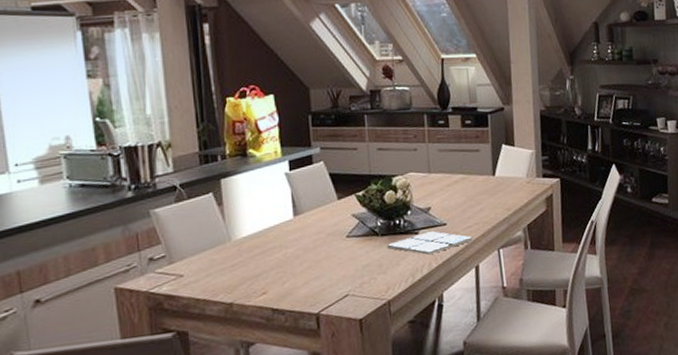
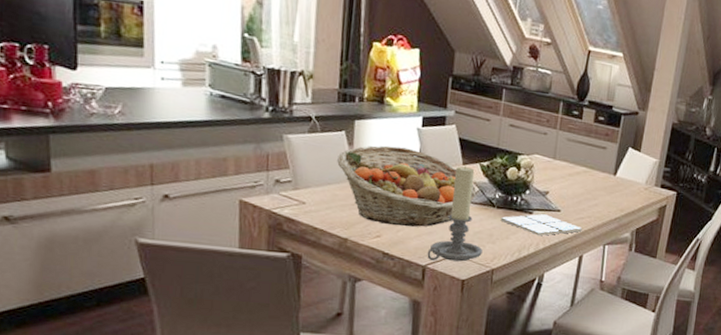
fruit basket: none [209,195,358,279] -> present [337,145,477,227]
candle holder: none [318,200,375,306] -> present [427,166,483,262]

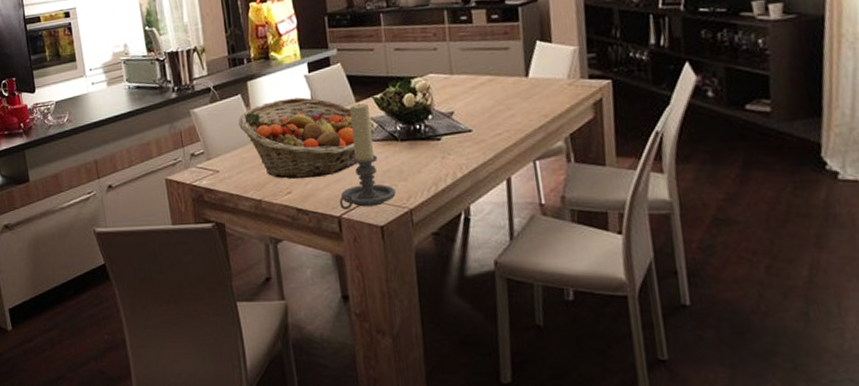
drink coaster: present [500,214,582,236] -> none [407,138,503,164]

